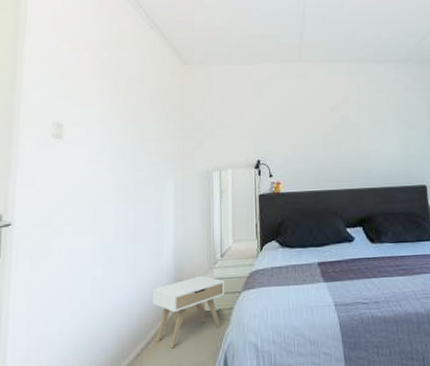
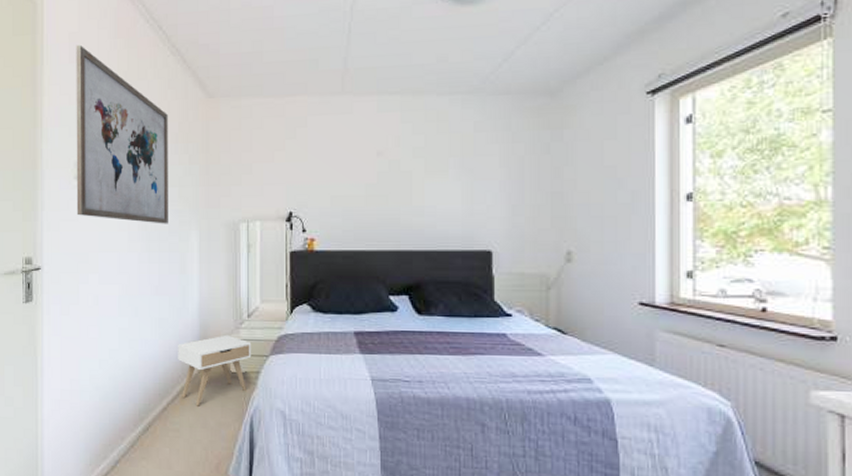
wall art: none [52,18,146,176] -> present [76,44,168,224]

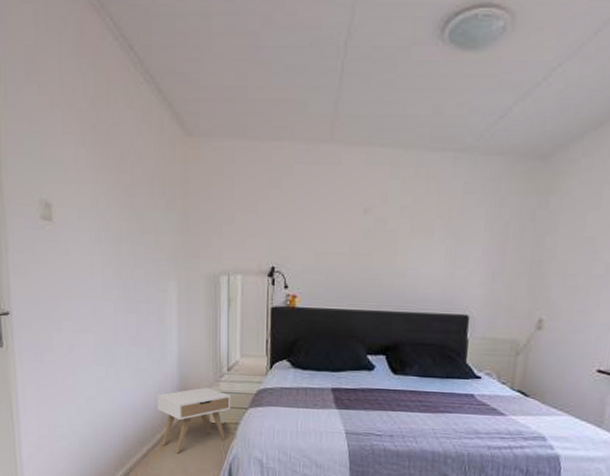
wall art: present [76,44,168,224] -> none [33,61,145,273]

